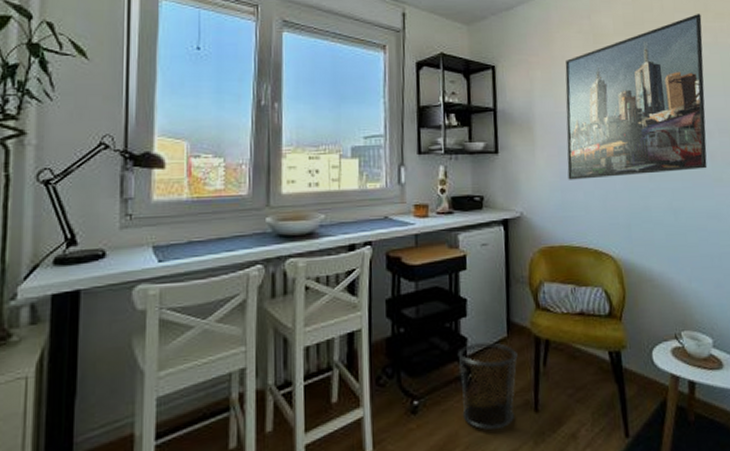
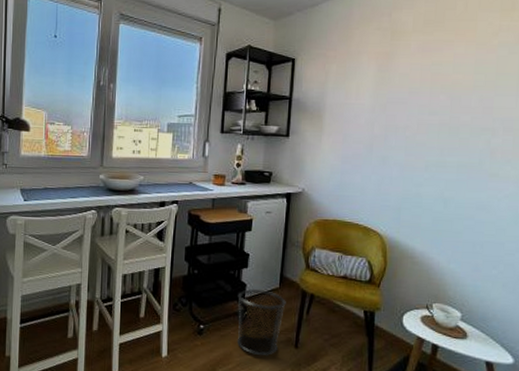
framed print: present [565,14,708,180] -> none [349,13,507,165]

